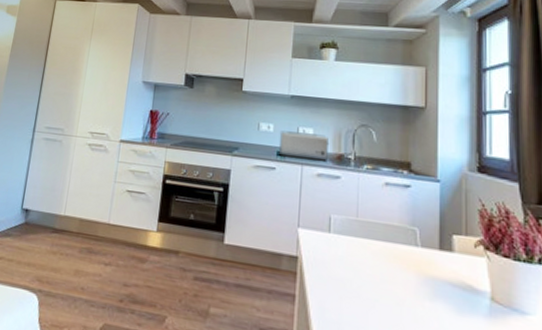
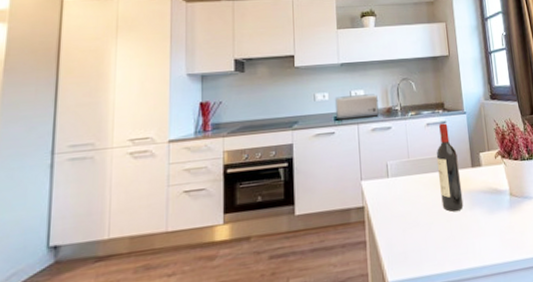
wine bottle: none [392,186,422,297] -> present [436,123,464,212]

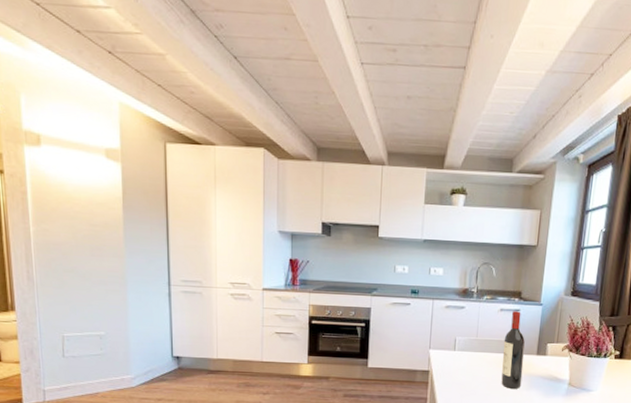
toaster: present [334,94,379,120] -> none [412,271,457,295]

